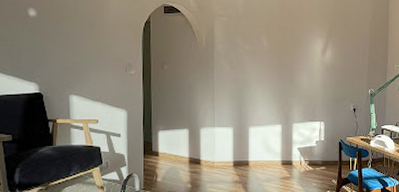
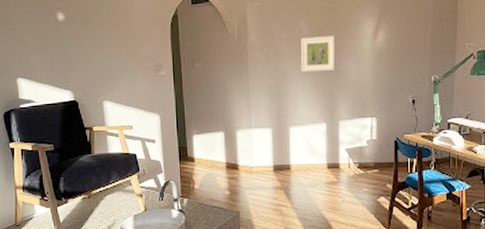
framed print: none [260,50,291,80] -> present [300,36,336,72]

